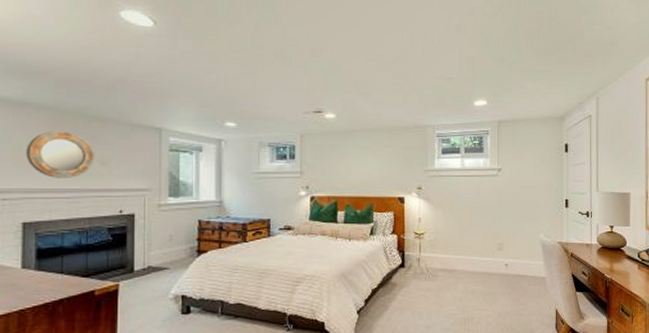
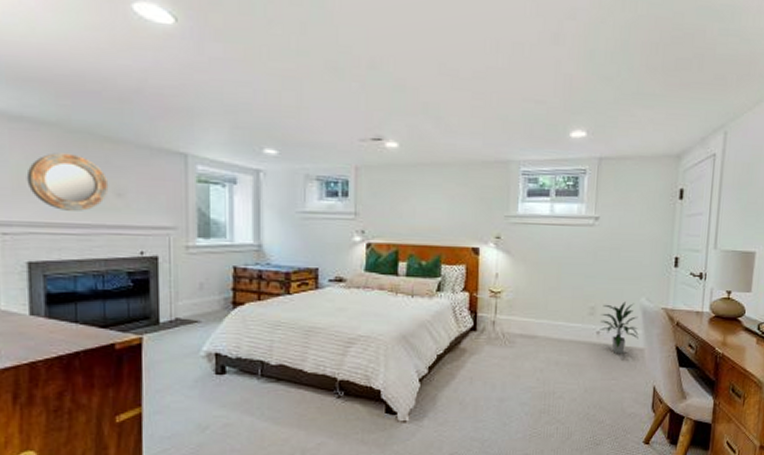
indoor plant: none [508,238,540,283] -> present [600,301,639,355]

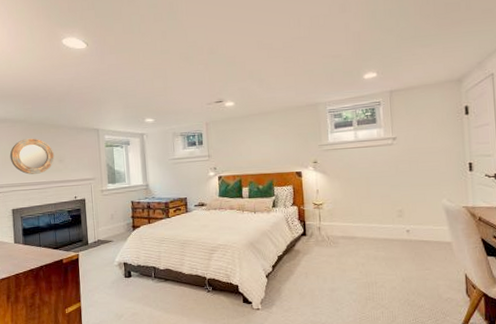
indoor plant: present [600,301,639,355] -> none [408,203,445,249]

